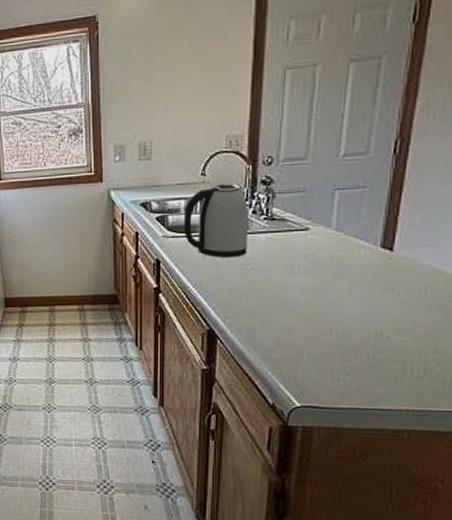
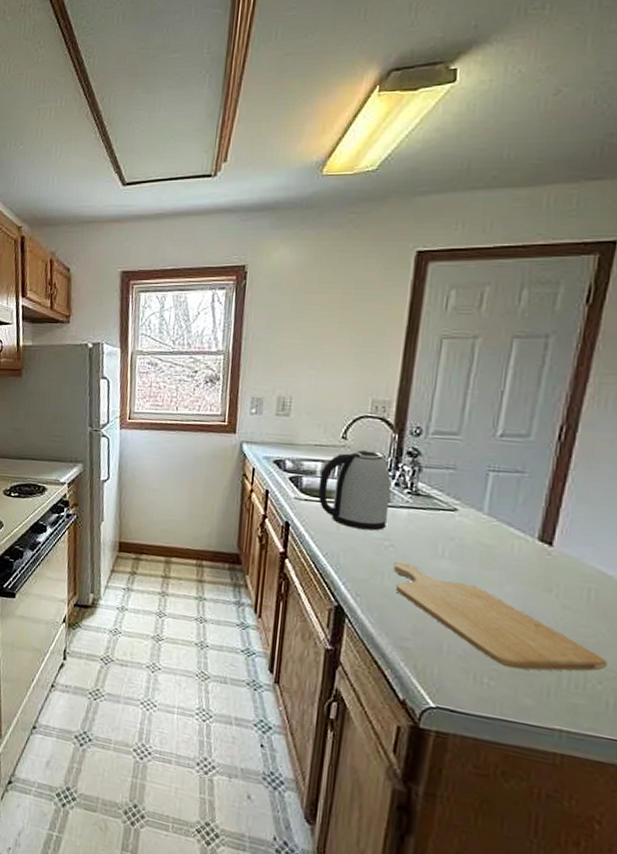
chopping board: none [256,282,443,363] -> present [393,561,607,672]

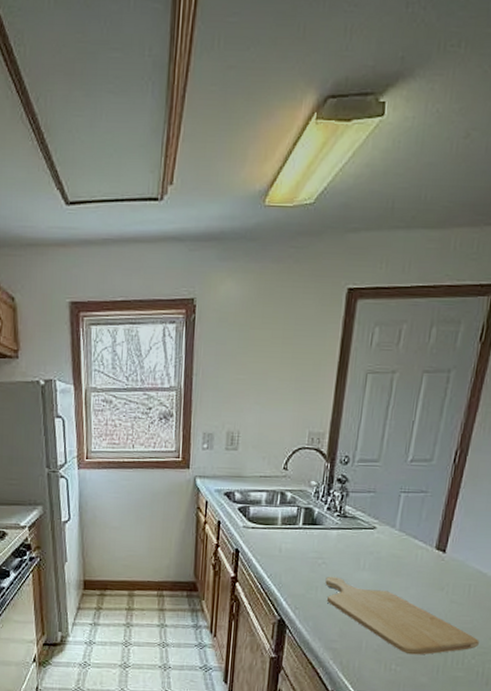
kettle: present [318,450,392,531] -> none [263,479,324,551]

